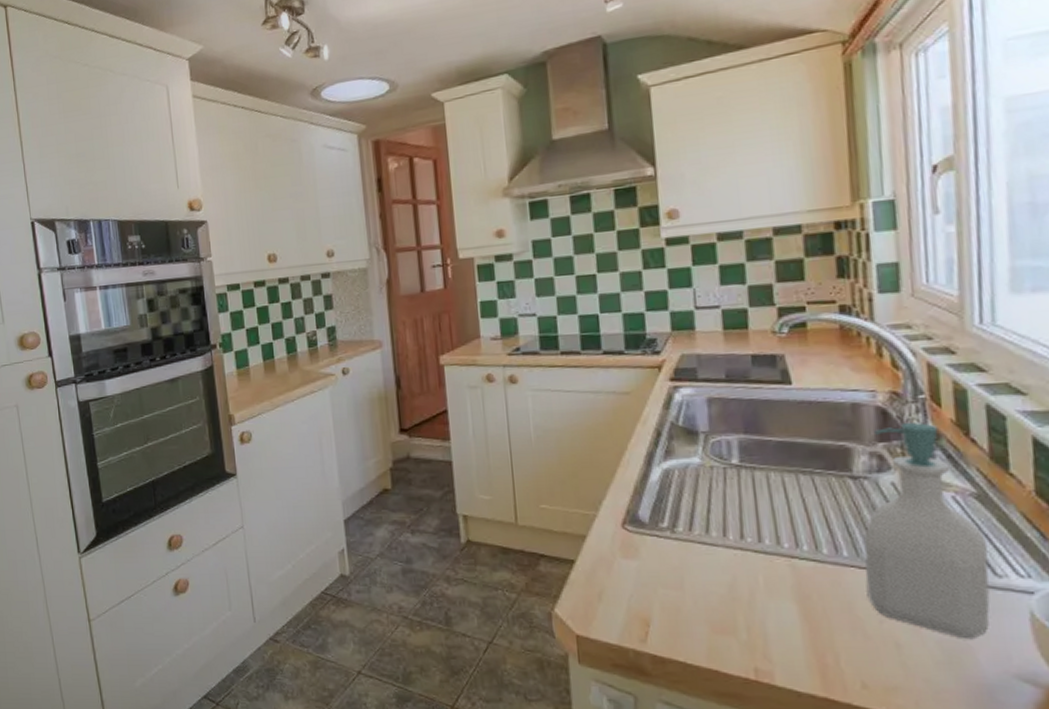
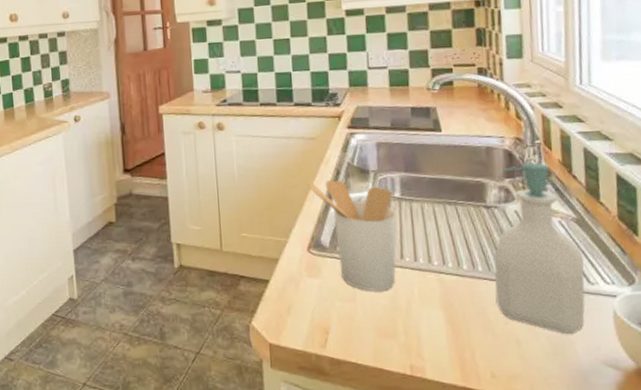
utensil holder: none [621,442,736,577] -> present [308,179,397,291]

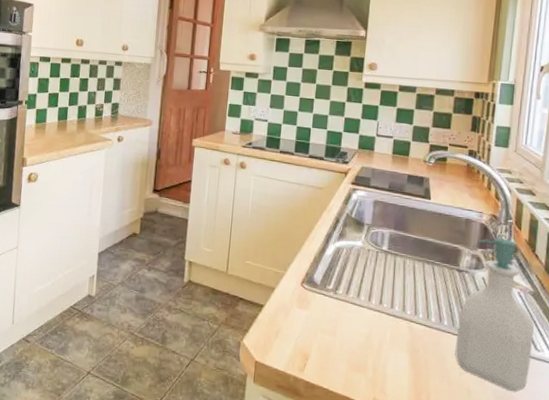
utensil holder: present [308,179,397,291] -> none [310,225,382,330]

